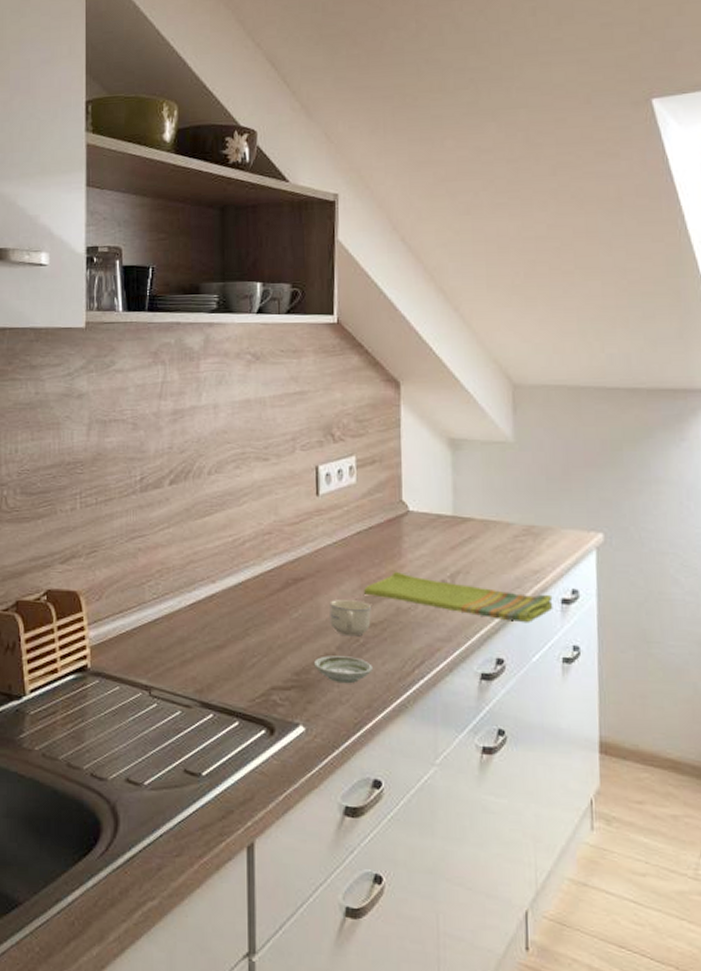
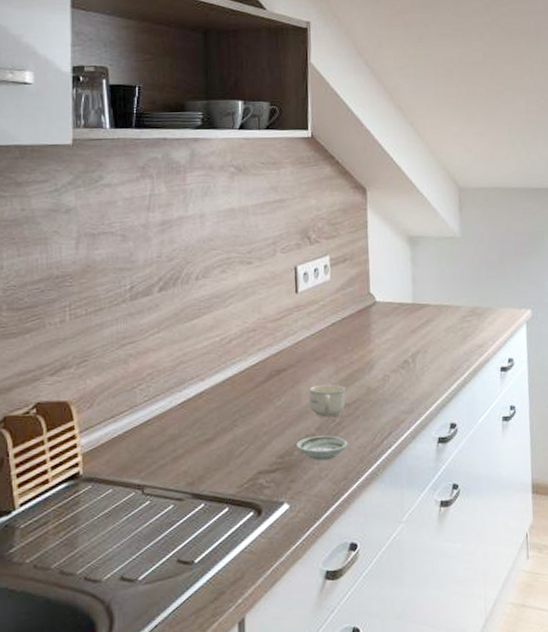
dish towel: present [363,571,553,623] -> none [338,355,494,391]

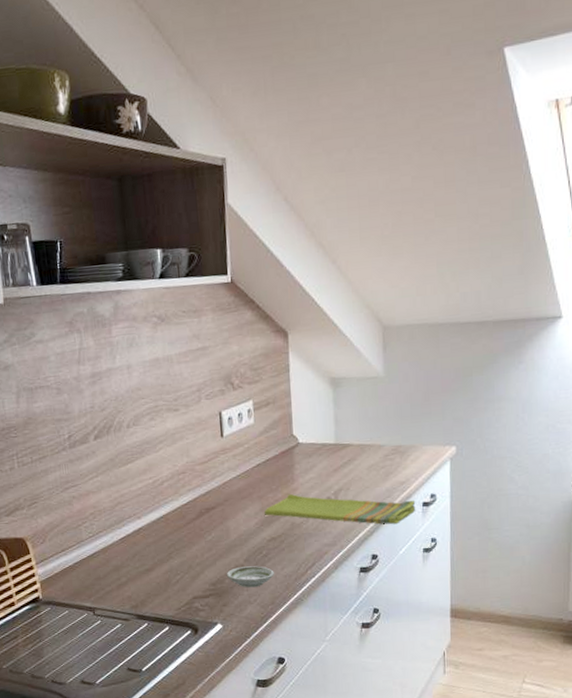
cup: present [309,384,346,418] -> none [237,520,272,550]
dish towel: none [338,355,494,391] -> present [263,493,416,525]

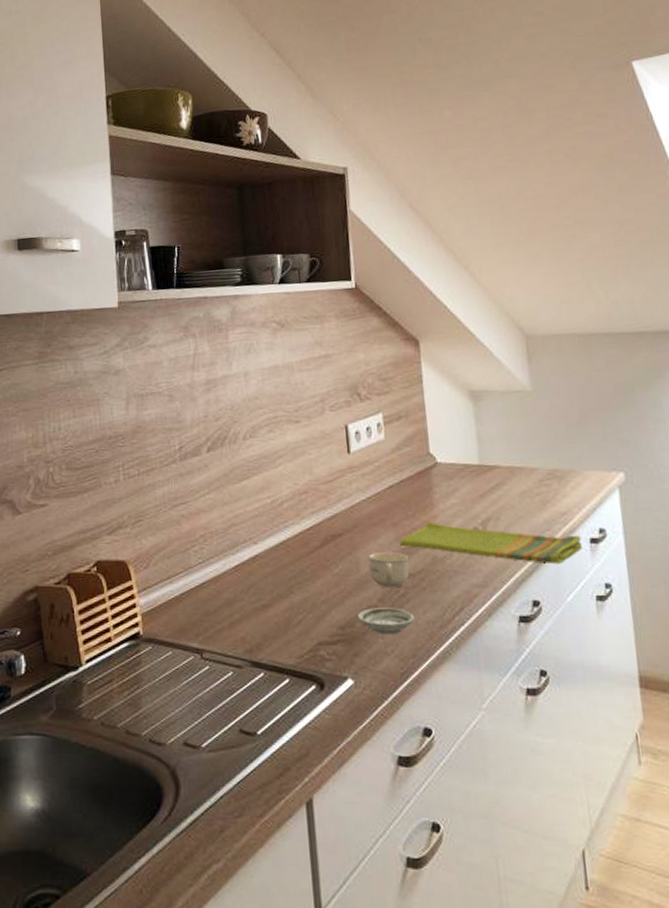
cup: none [237,520,272,550] -> present [368,552,410,588]

